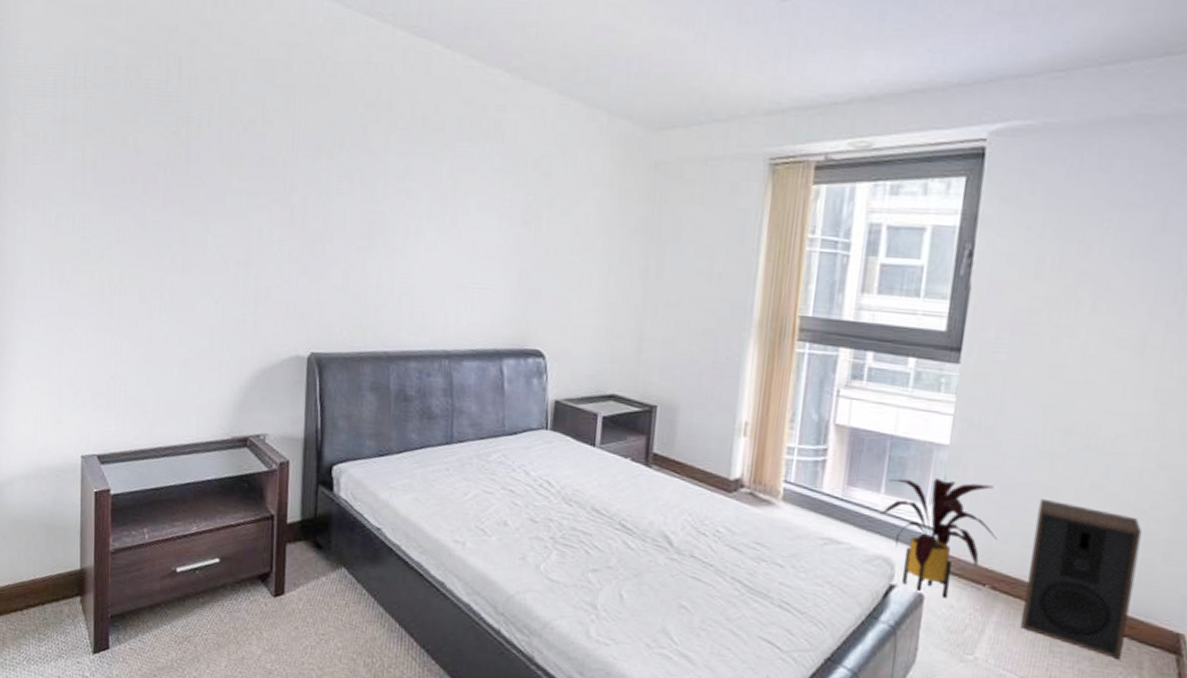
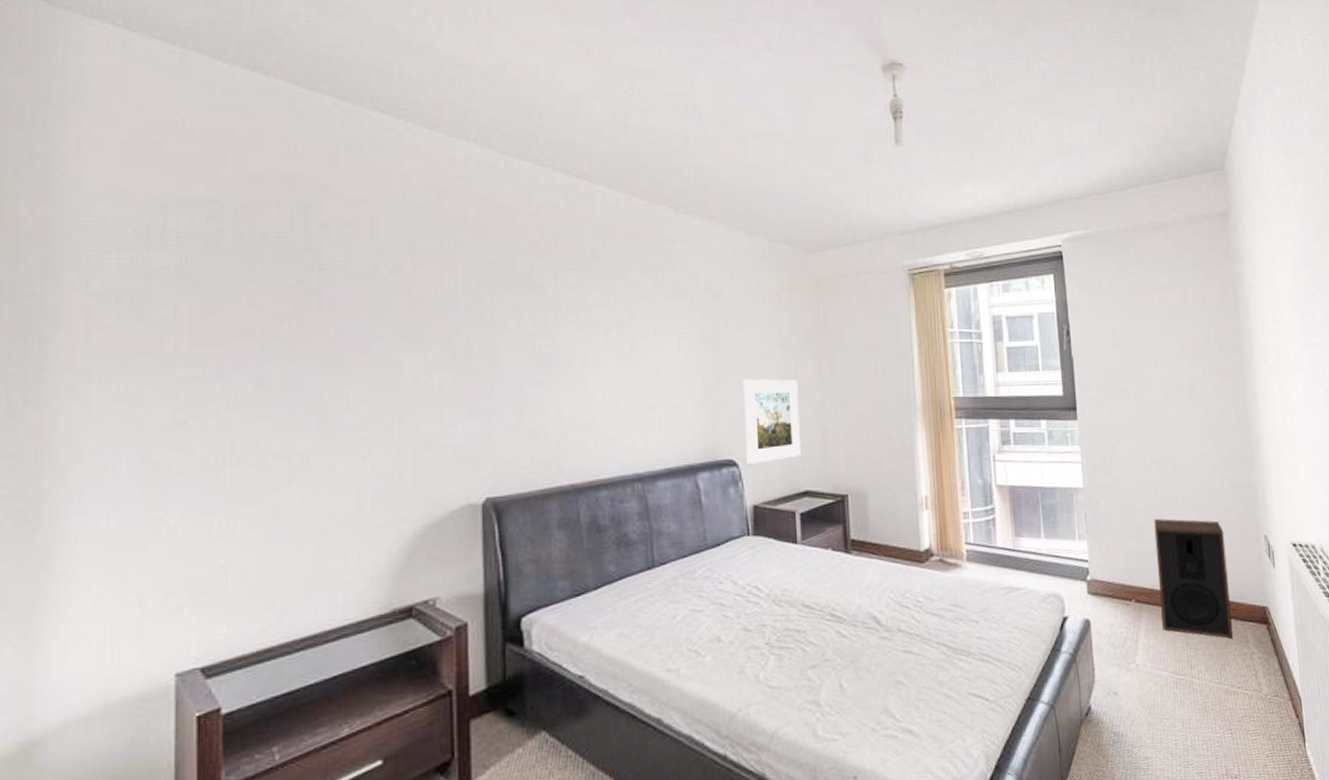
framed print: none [554,267,619,358] -> present [742,378,801,464]
house plant: present [879,478,997,599] -> none [1044,515,1131,620]

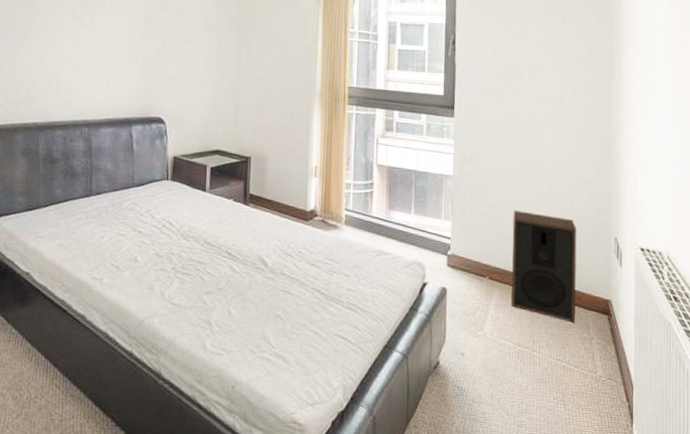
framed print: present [742,378,801,464] -> none [172,53,219,123]

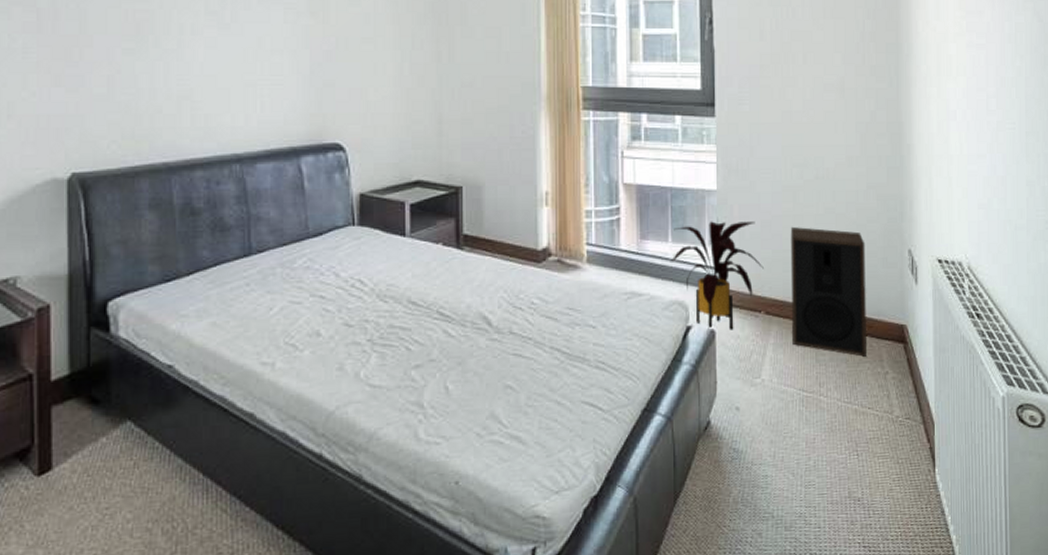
house plant: none [412,200,489,290] -> present [670,221,764,331]

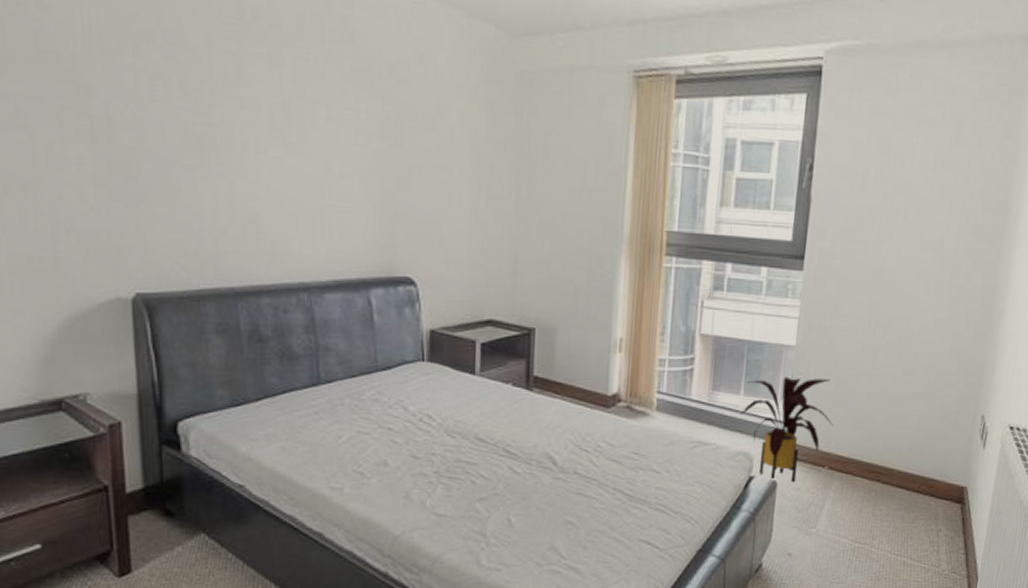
speaker: present [790,226,866,357] -> none [851,386,939,514]

